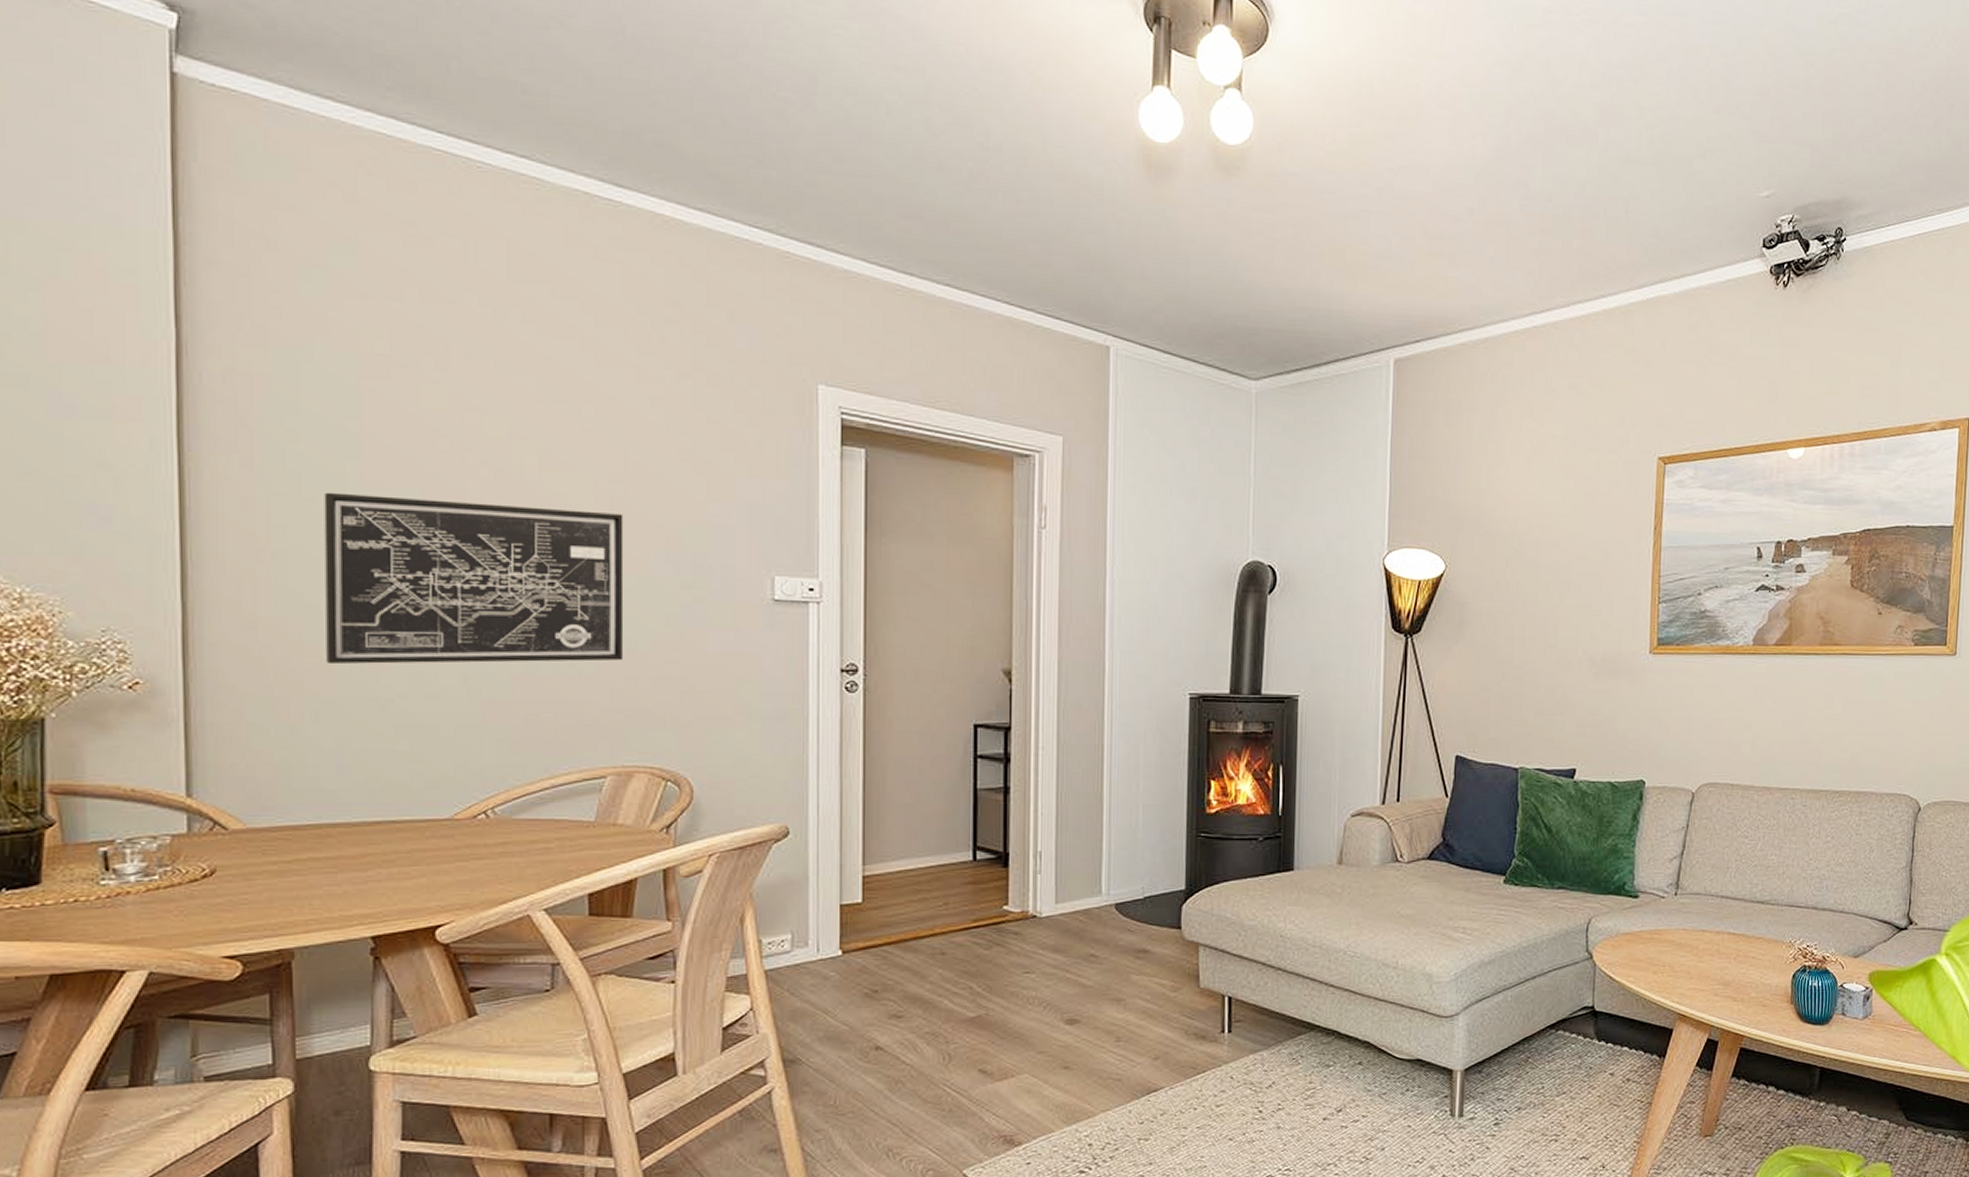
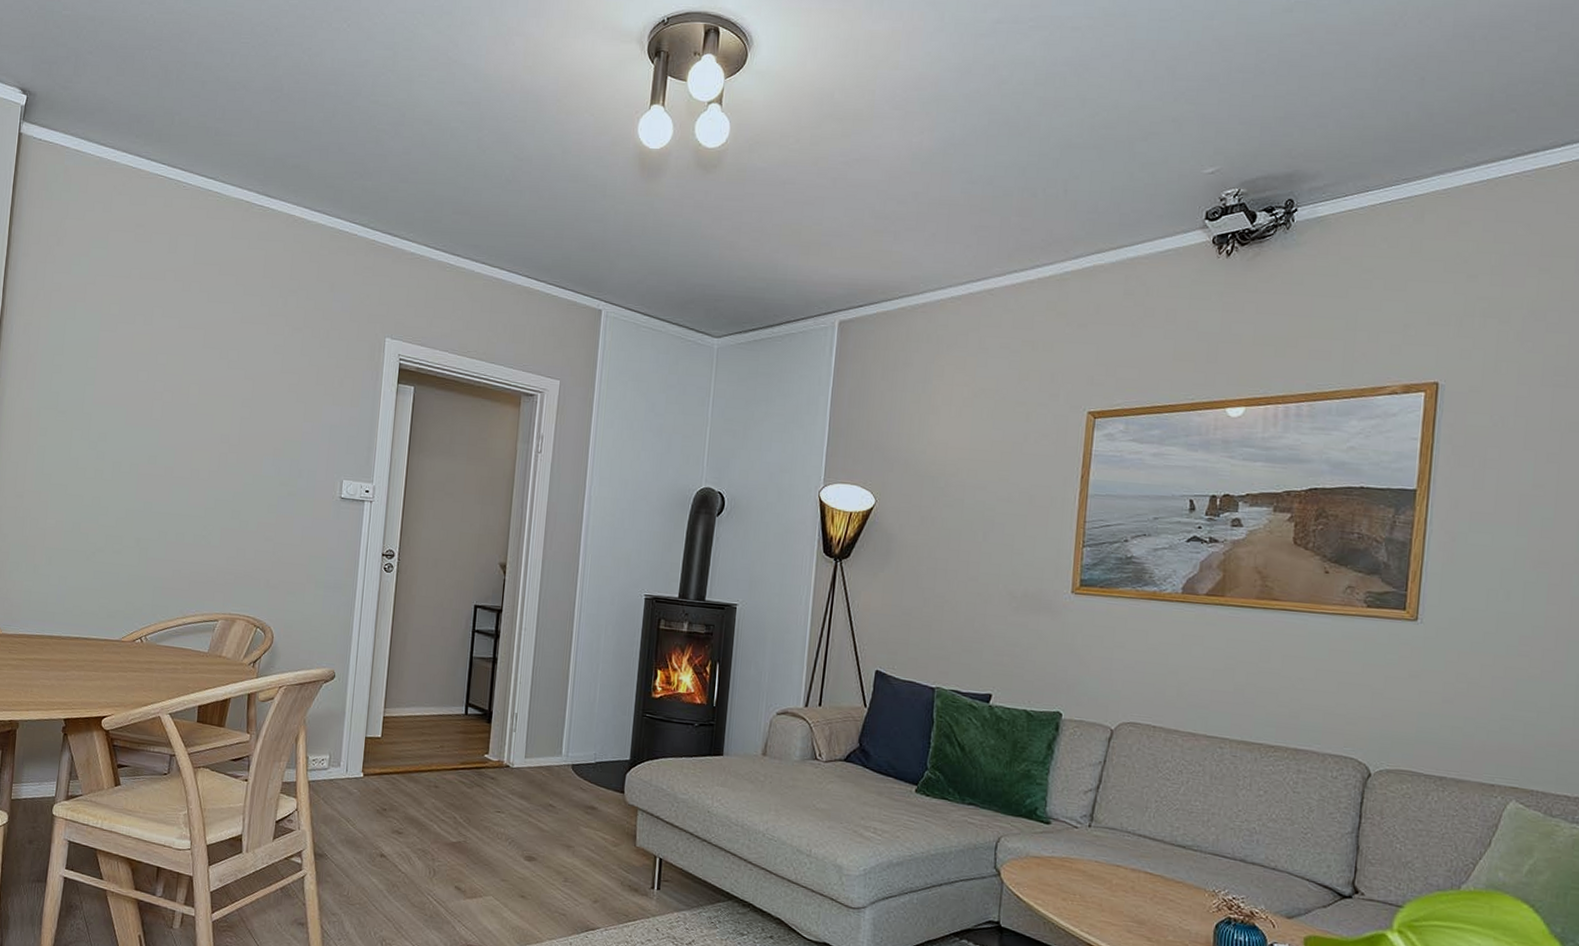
wall art: present [324,492,624,665] -> none [59,407,248,536]

